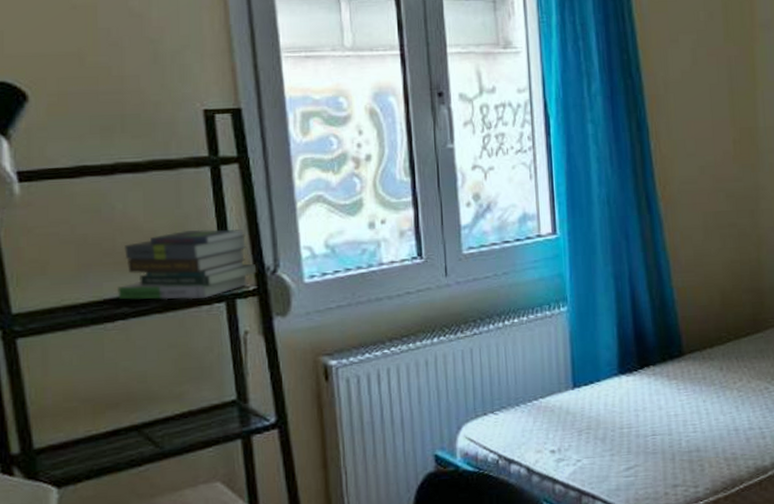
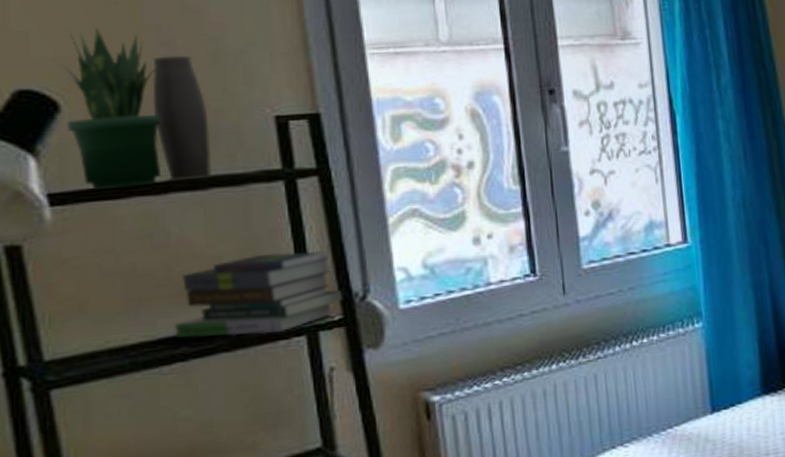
planter: none [26,29,111,170] -> present [57,27,162,191]
vase: none [103,55,151,164] -> present [152,55,212,182]

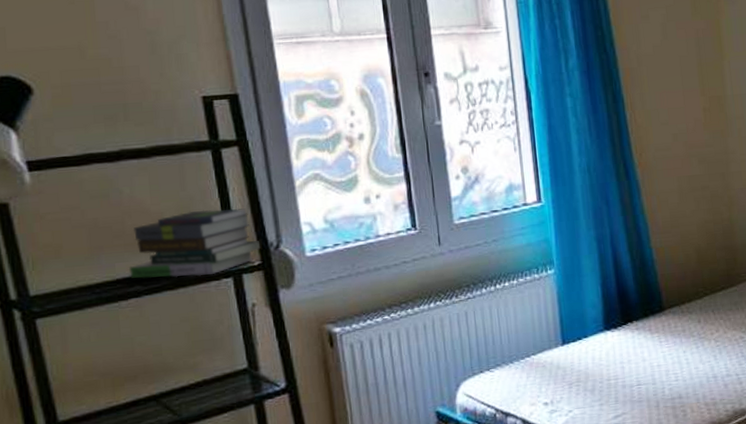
planter: present [57,27,162,191] -> none [29,24,115,159]
vase: present [152,55,212,182] -> none [103,46,153,151]

